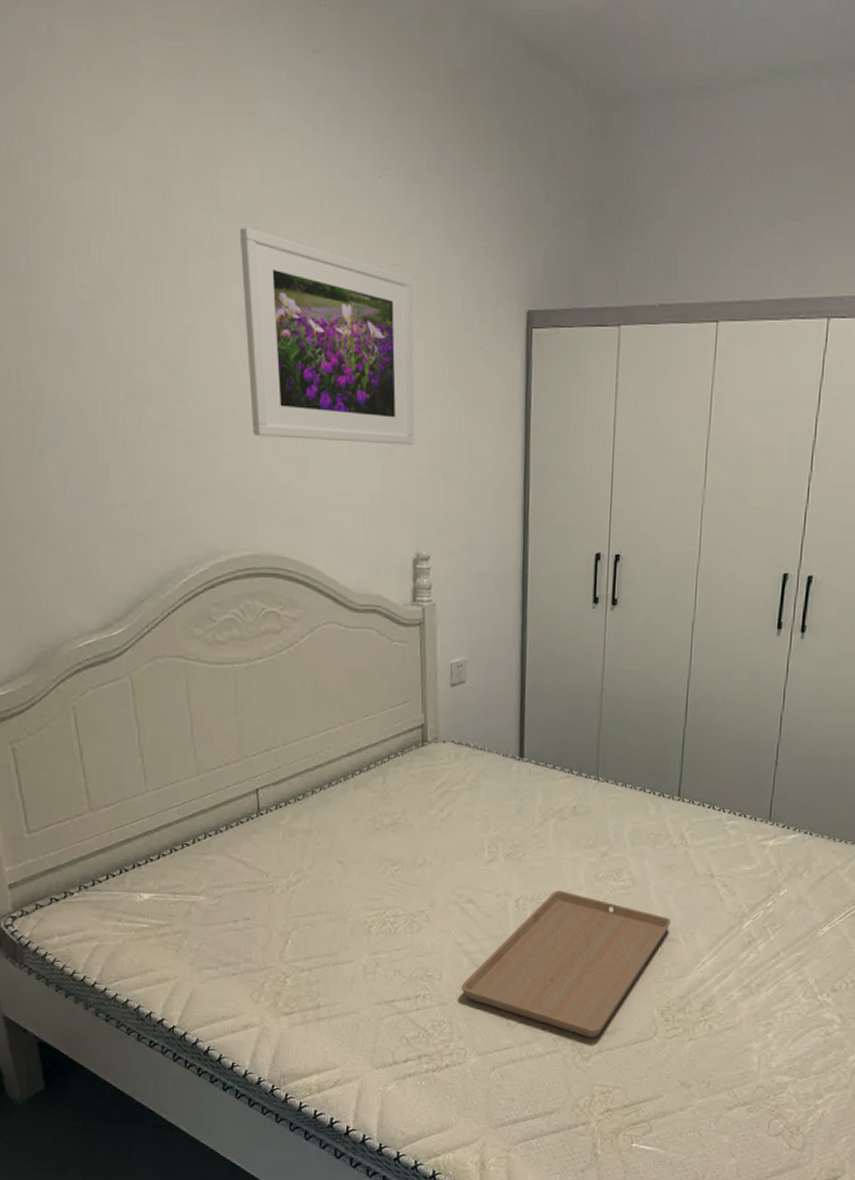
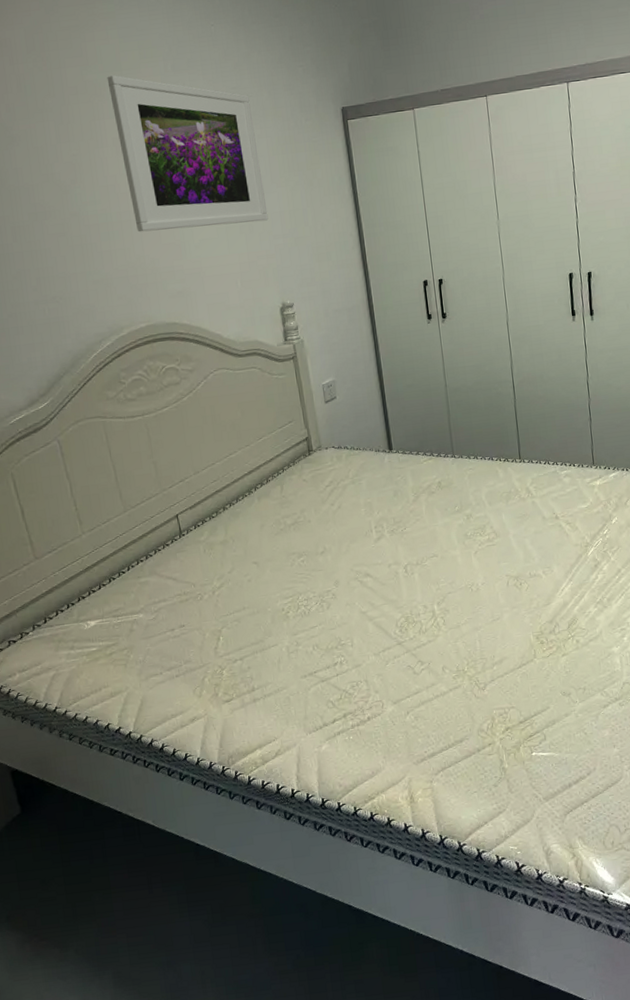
tray: present [461,890,671,1039] -> none [370,552,532,671]

